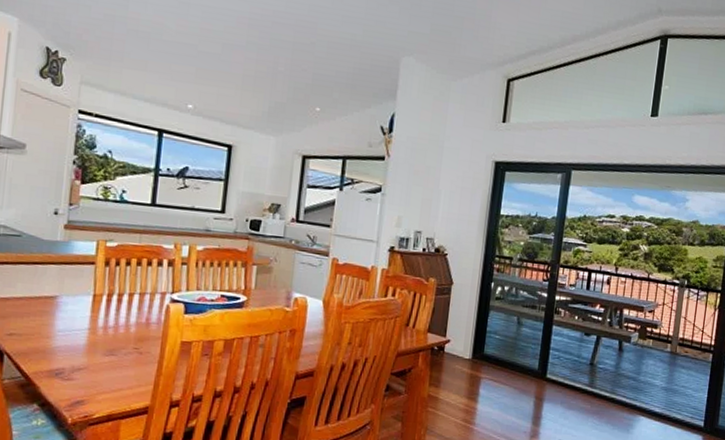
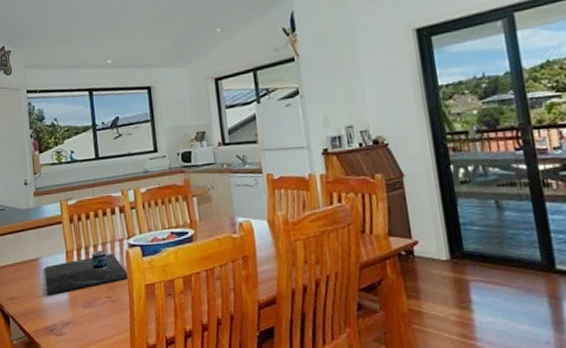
place setting: none [59,299,164,338] -> present [44,250,128,295]

